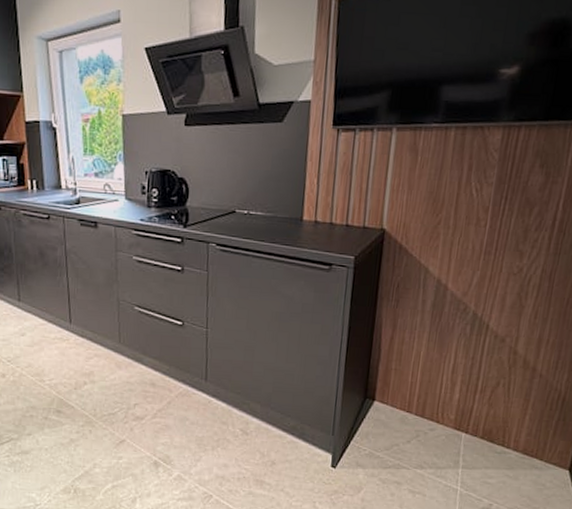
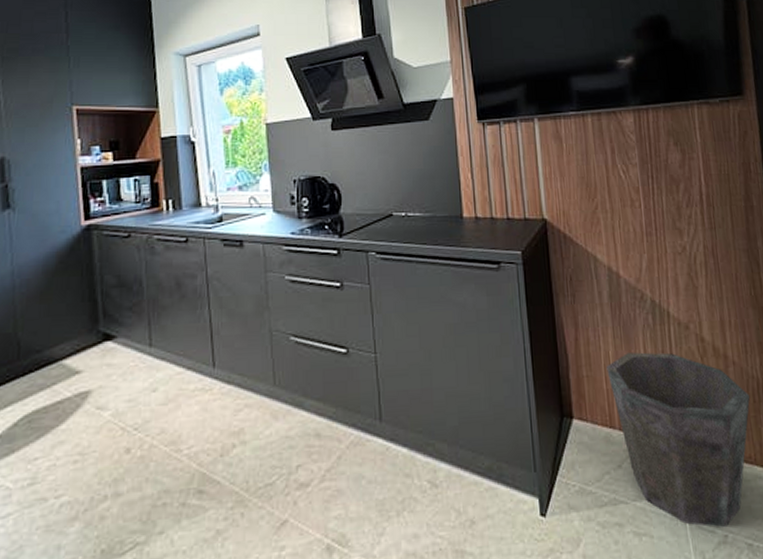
waste bin: none [415,355,548,499] -> present [606,352,750,528]

